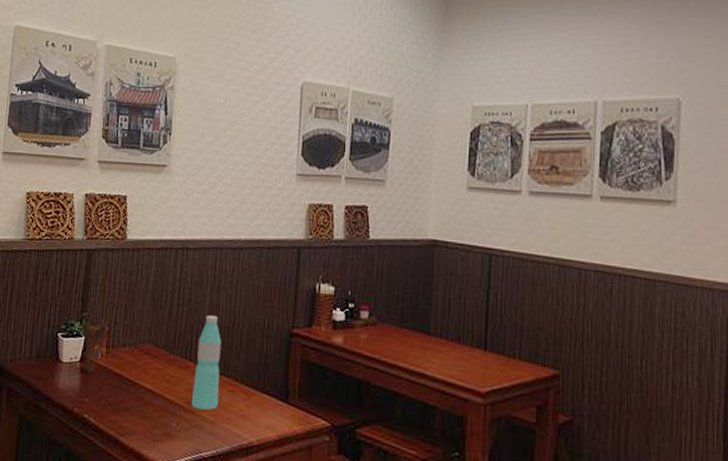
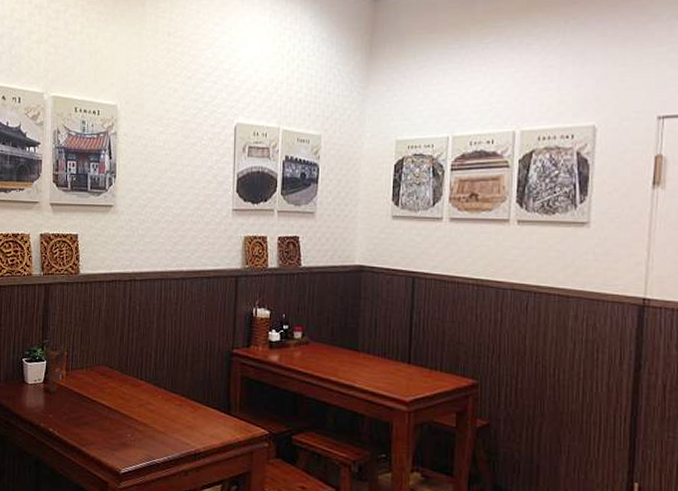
water bottle: present [190,316,221,410] -> none [143,340,169,422]

